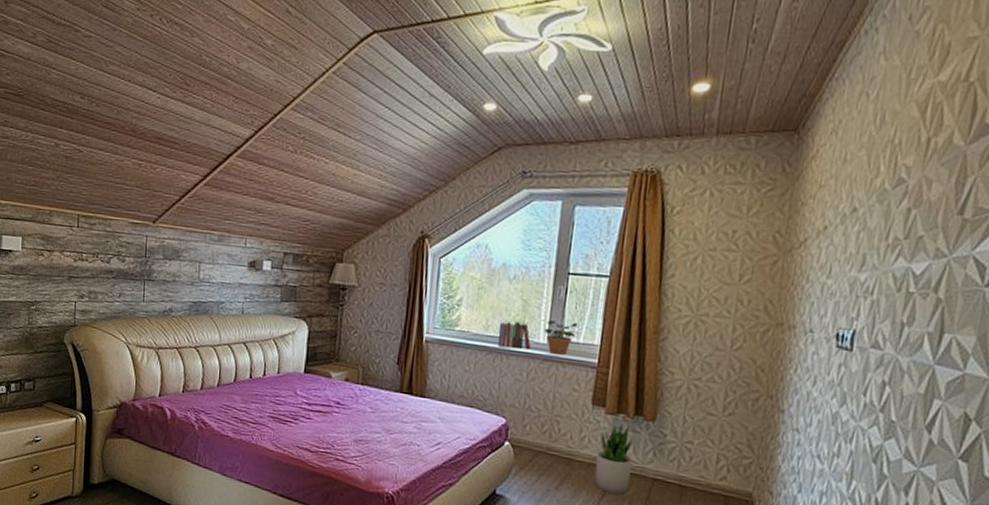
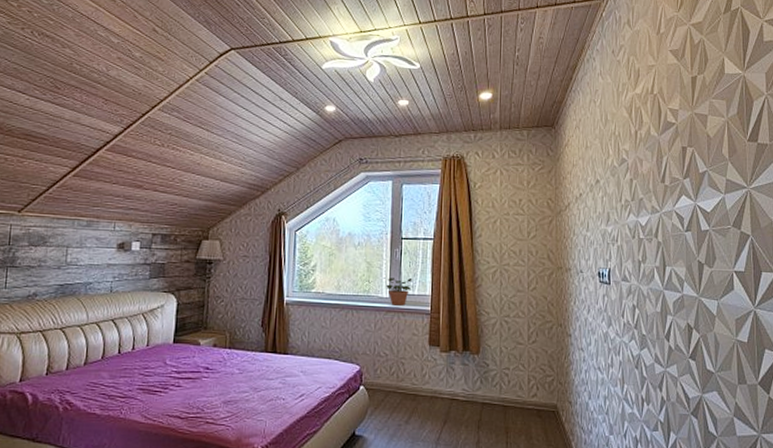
books: present [498,321,531,351] -> none [348,281,377,305]
planter: present [595,423,634,495] -> none [436,359,465,420]

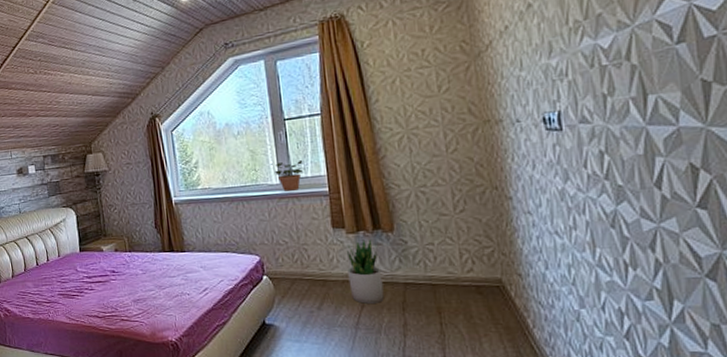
planter: none [436,359,465,420] -> present [347,239,384,304]

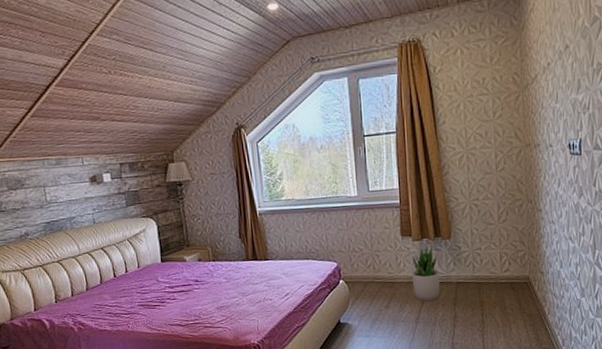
potted plant: present [275,159,305,192] -> none [354,174,381,204]

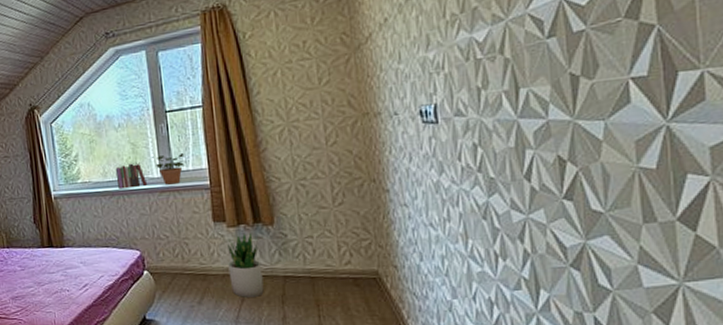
books: none [316,183,346,207] -> present [115,163,148,189]
potted plant: none [354,174,381,204] -> present [156,152,187,186]

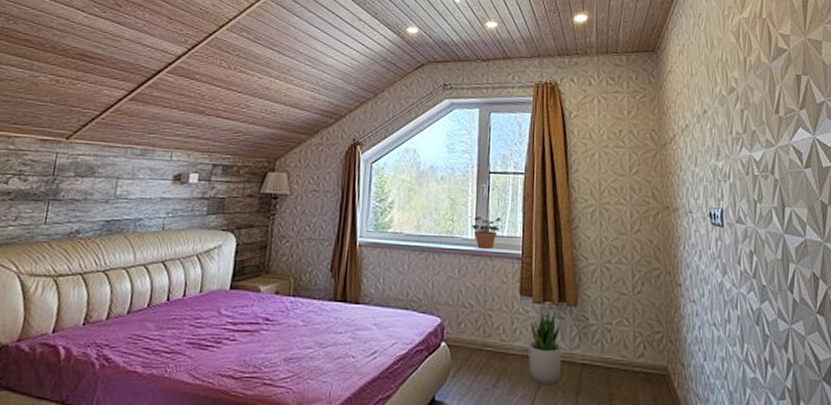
books: present [115,163,148,189] -> none [429,220,461,247]

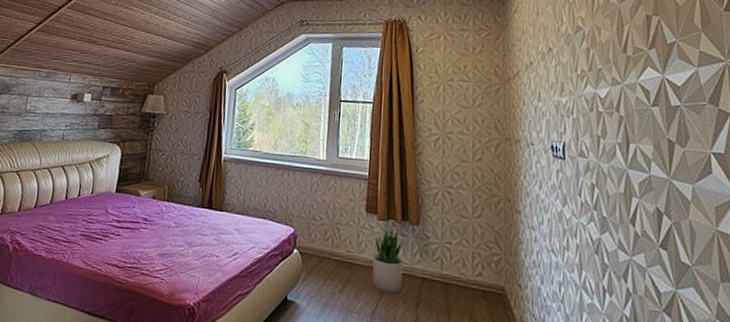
potted plant: present [472,216,503,250] -> none [323,140,351,170]

